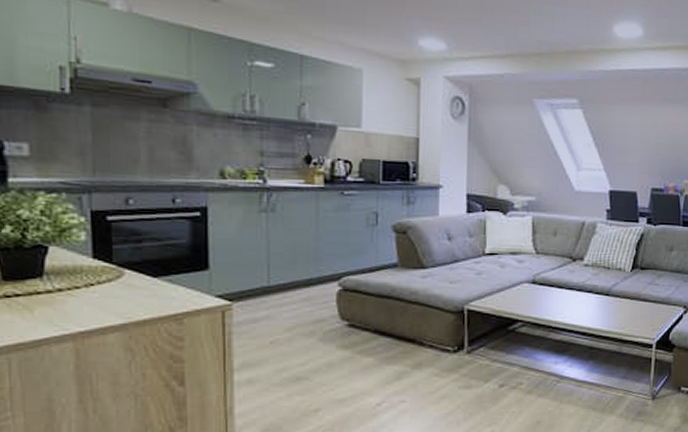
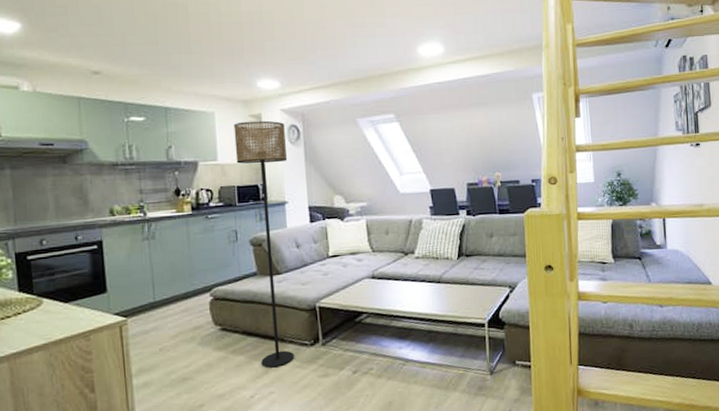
floor lamp: none [384,85,447,374] -> present [233,120,294,368]

